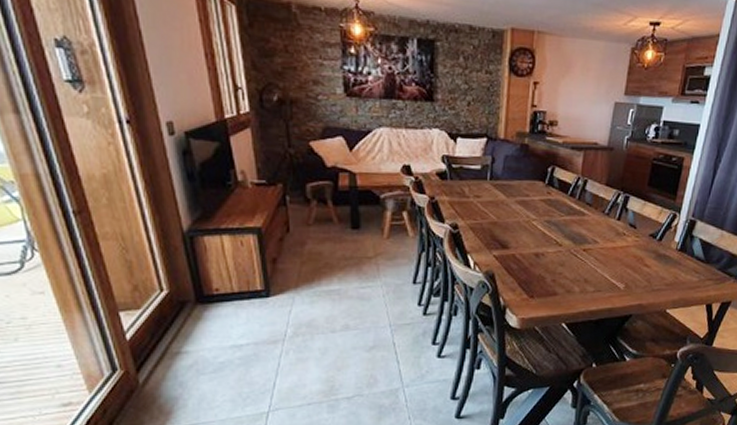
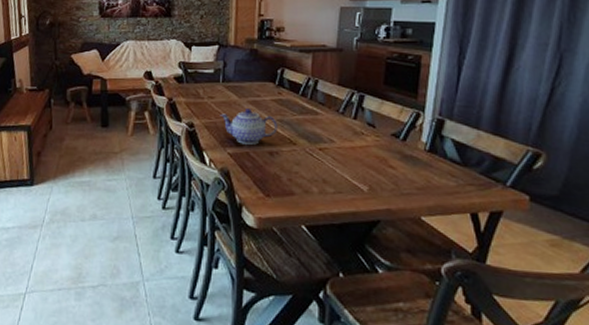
teapot: none [486,209,545,246] -> present [220,109,277,145]

